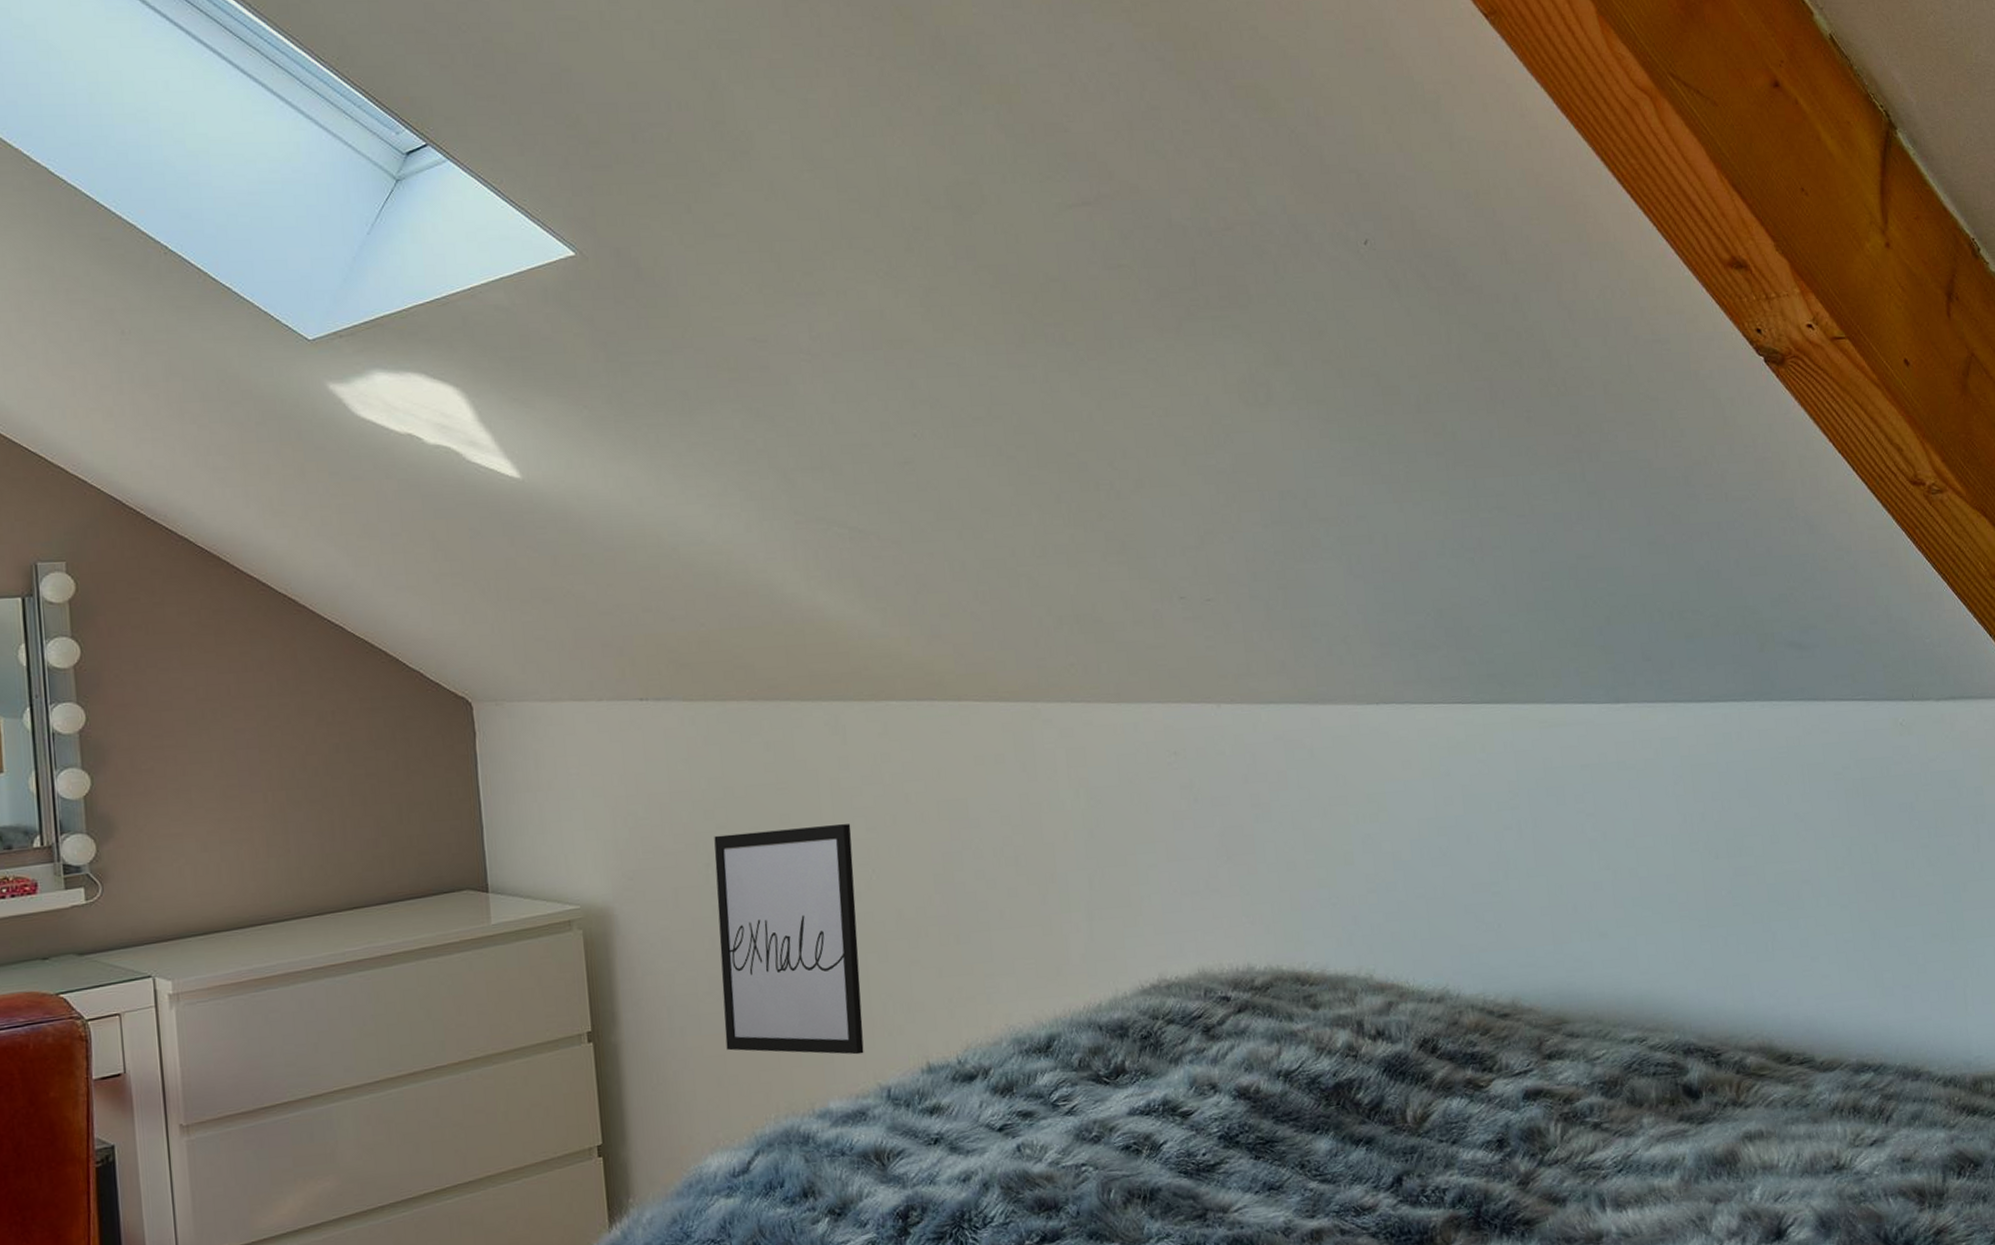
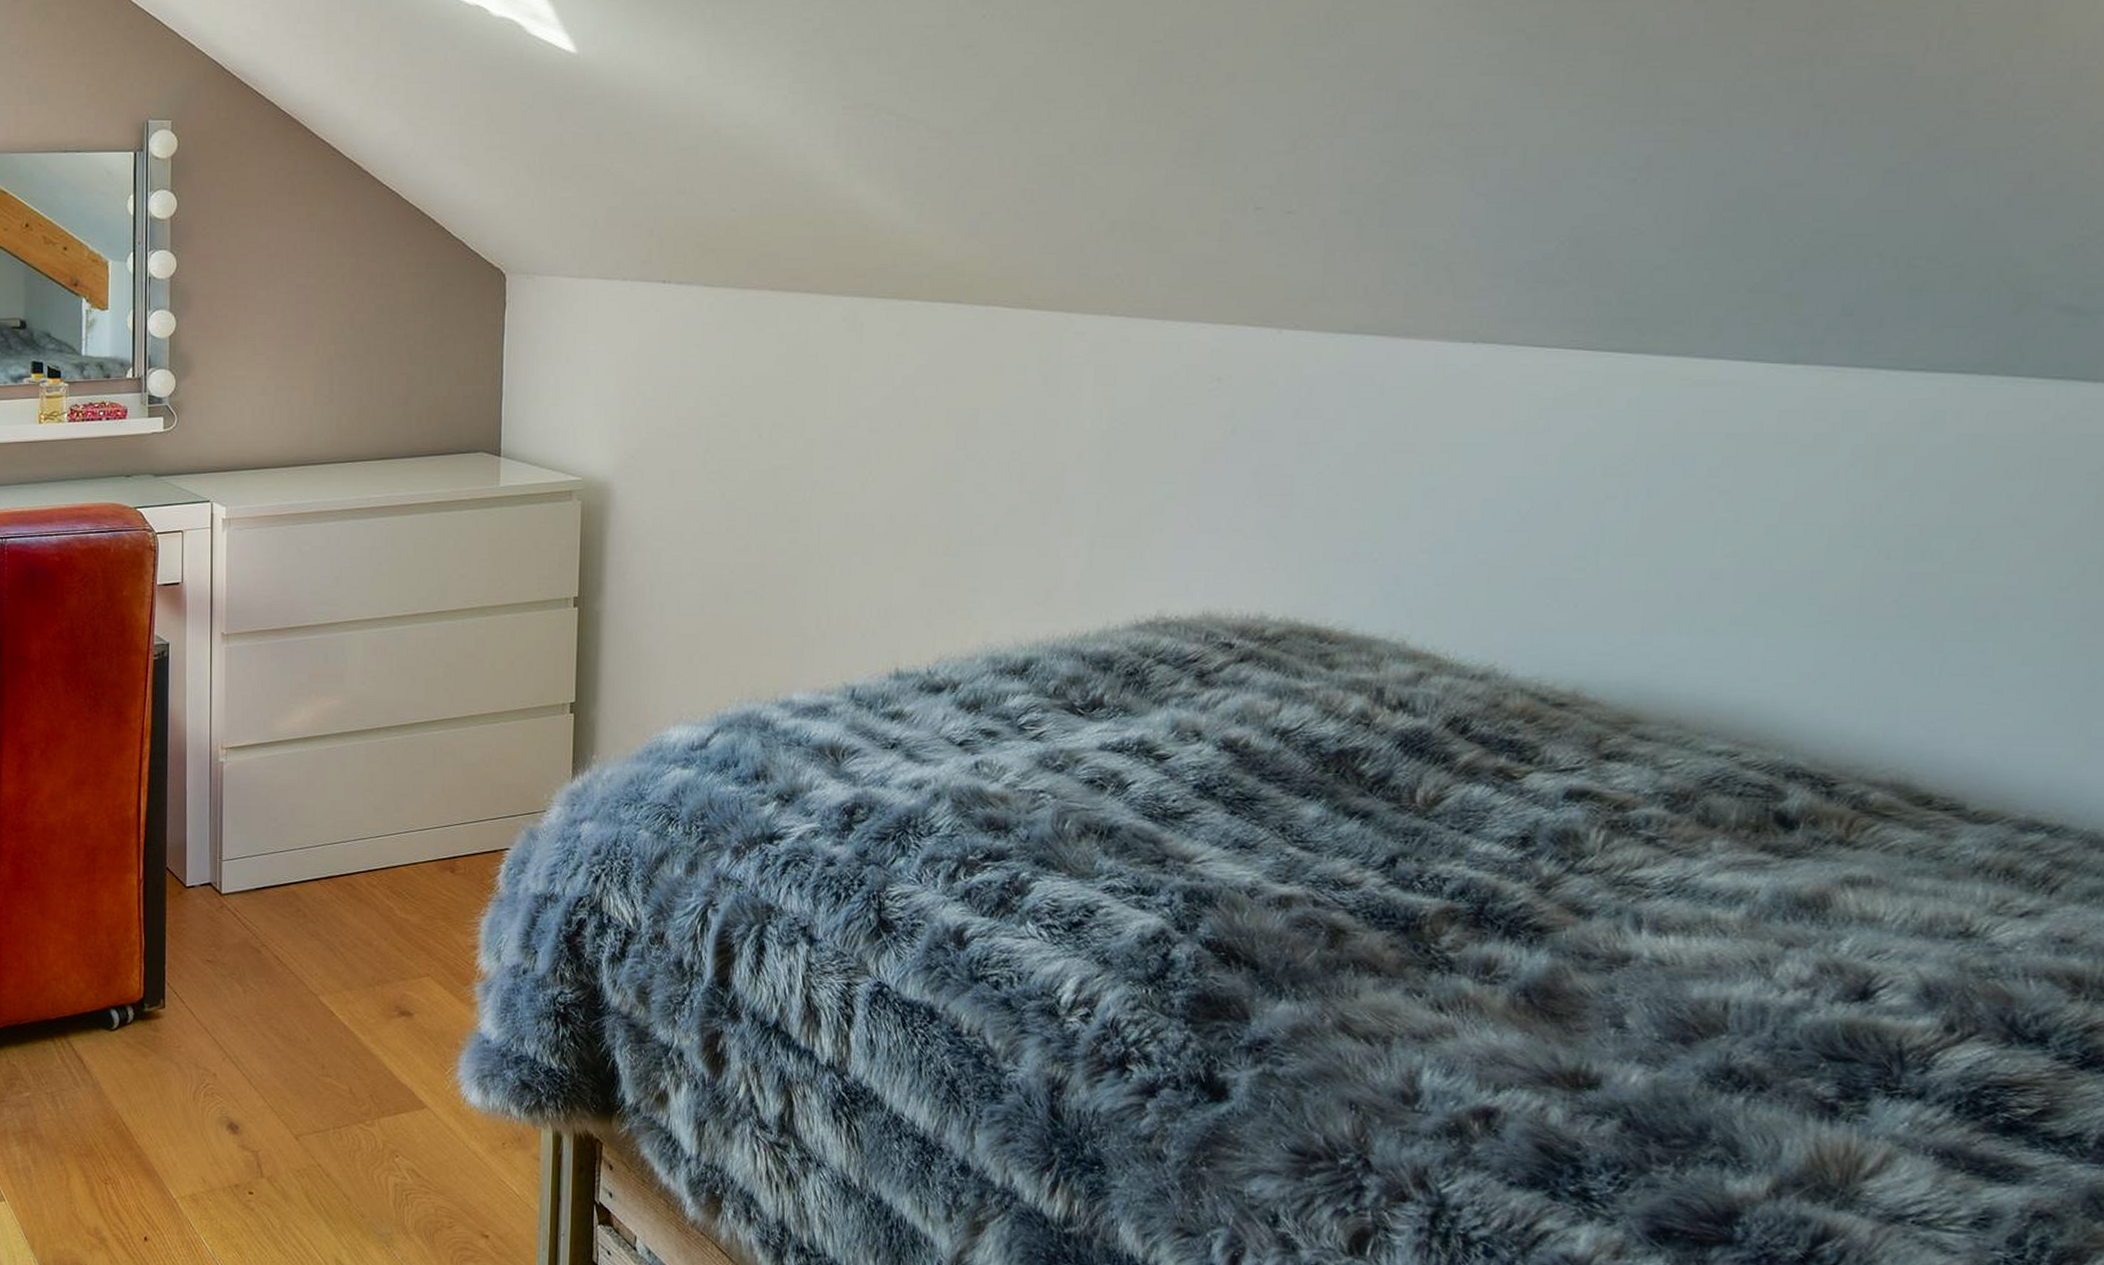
wall art: present [714,824,864,1055] -> none [701,423,854,652]

